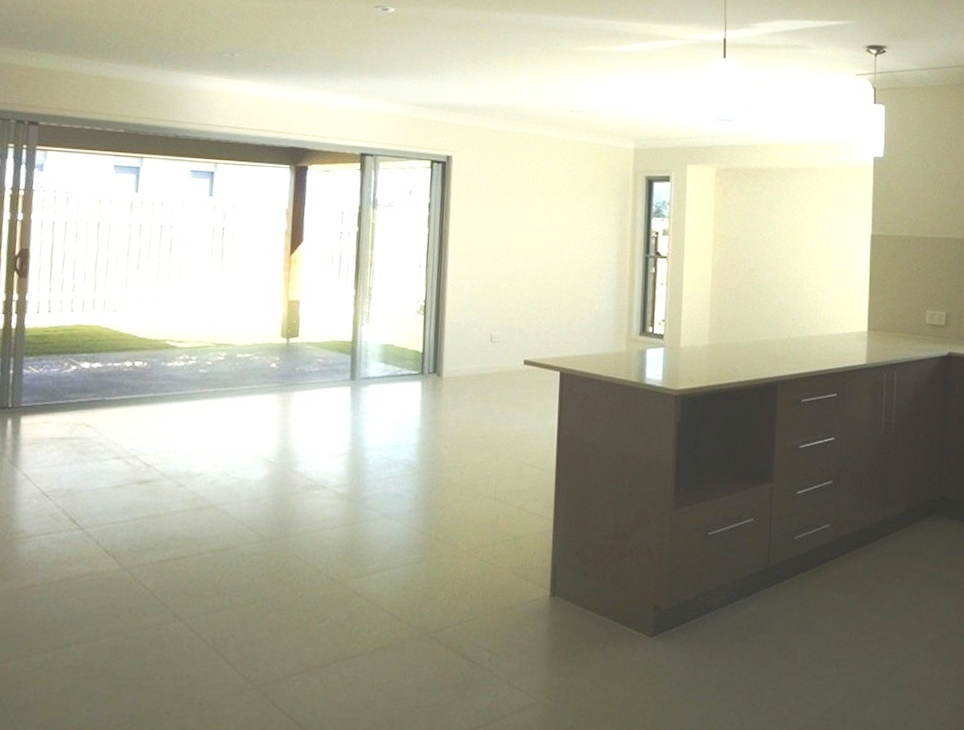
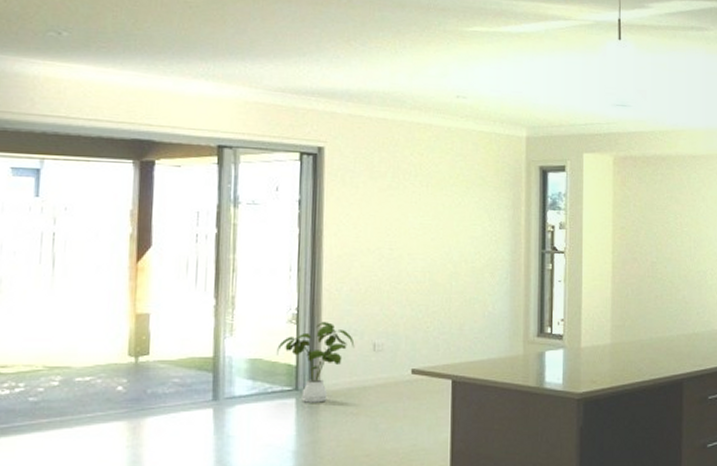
house plant: none [406,314,474,387] -> present [277,322,355,403]

